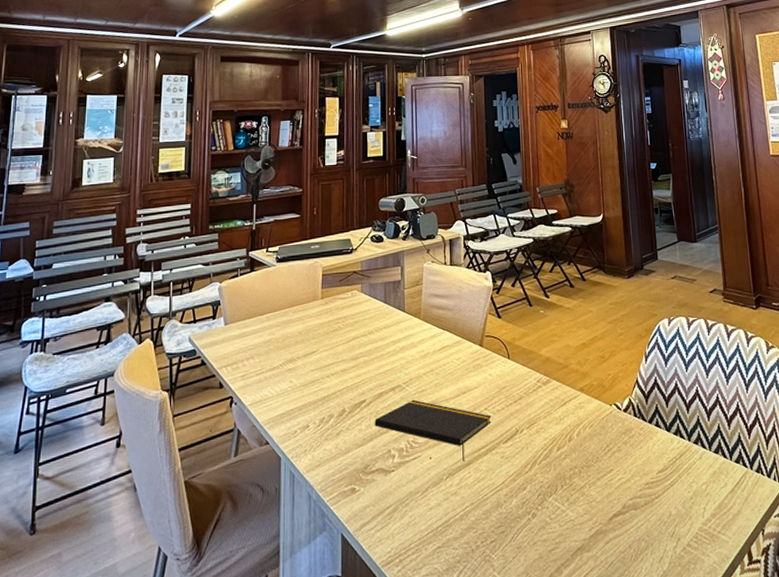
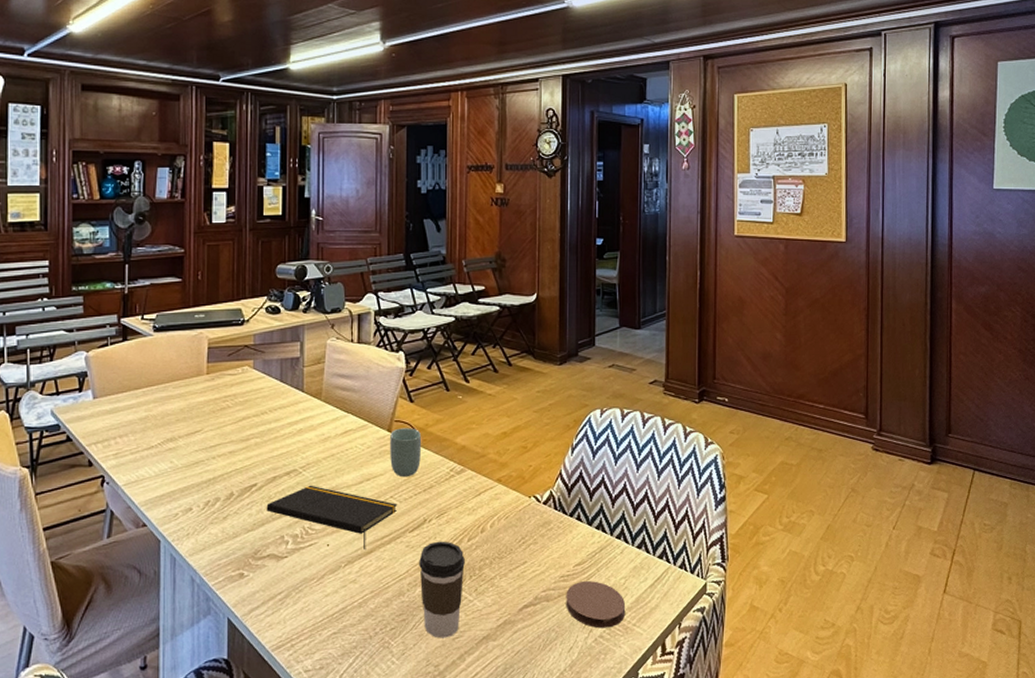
cup: none [482,342,510,390] -> present [390,428,421,478]
coffee cup: none [514,451,556,551] -> present [419,541,465,638]
coaster: none [652,487,710,537] -> present [566,580,626,629]

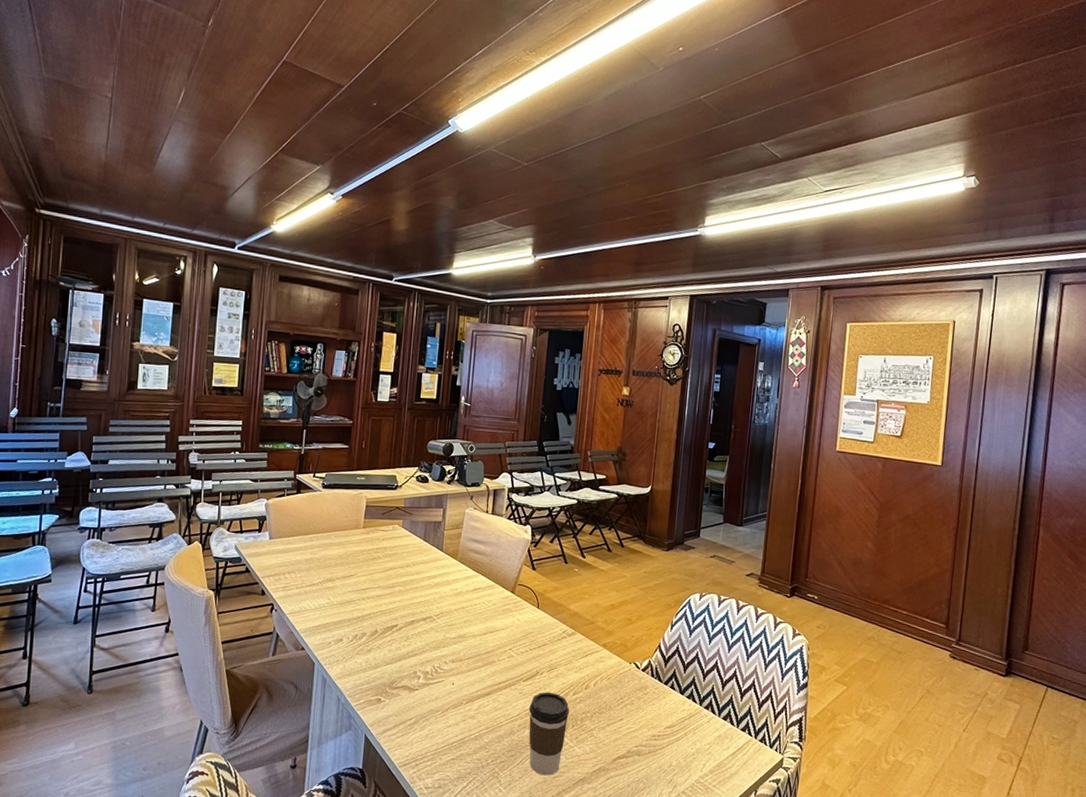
notepad: present [266,485,398,551] -> none [404,631,515,692]
cup: present [390,428,421,478] -> none [511,591,540,634]
coaster: present [566,580,626,629] -> none [654,742,708,786]

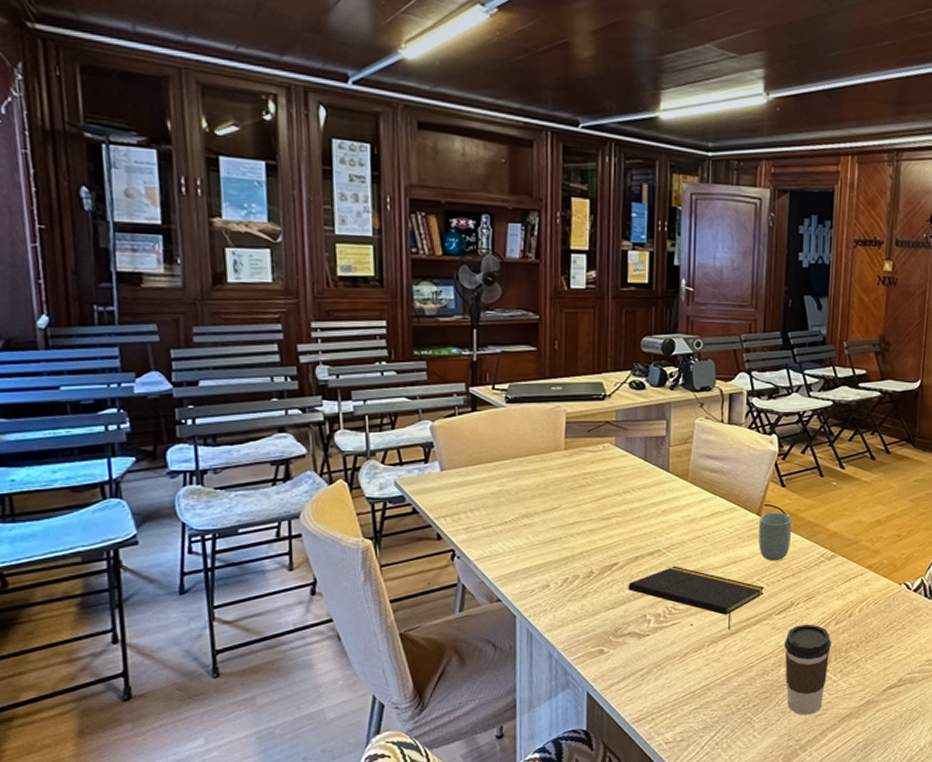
notepad: none [404,631,515,692] -> present [628,565,765,631]
cup: none [511,591,540,634] -> present [758,512,791,561]

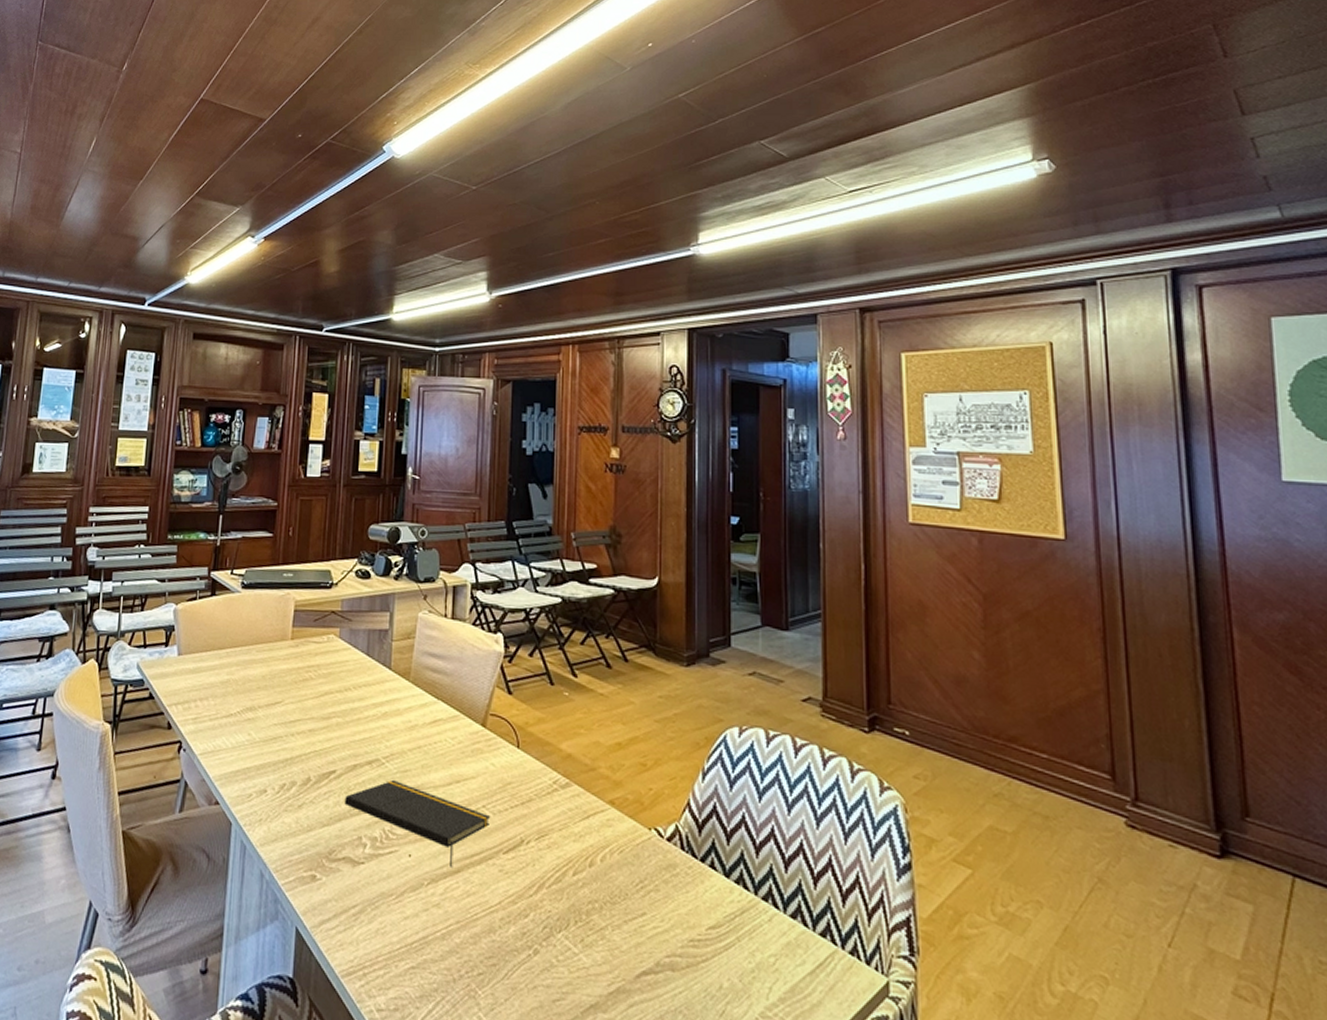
cup: present [758,512,791,561] -> none [483,723,520,785]
coffee cup: present [784,624,831,715] -> none [514,869,569,998]

